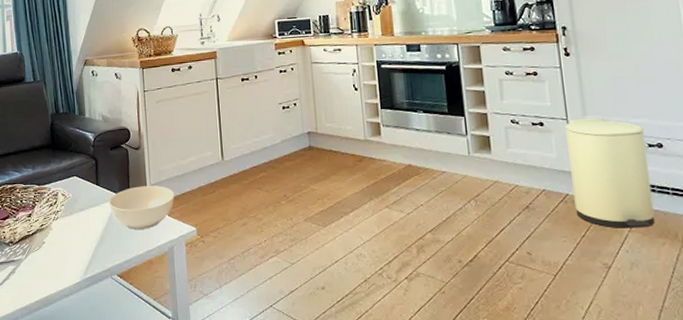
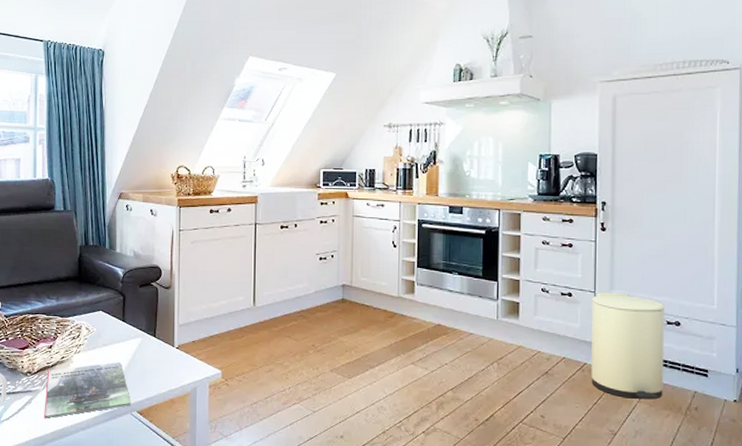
magazine: none [27,225,111,287] -> present [44,361,131,419]
bowl: present [108,185,175,229] -> none [133,325,202,369]

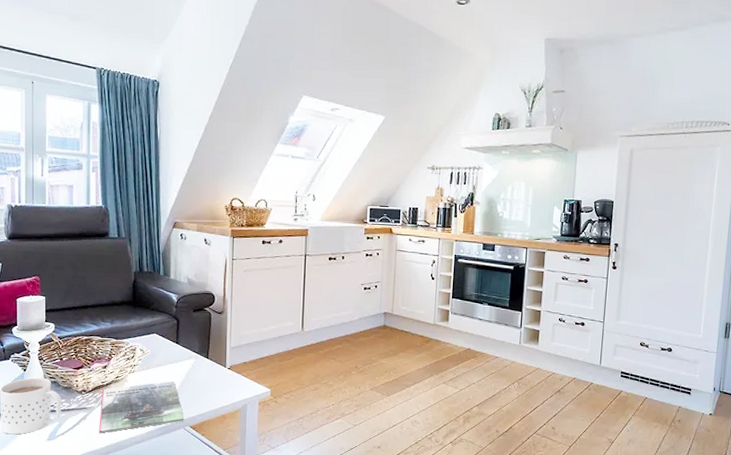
pedal bin: present [591,293,665,400] -> none [595,323,661,414]

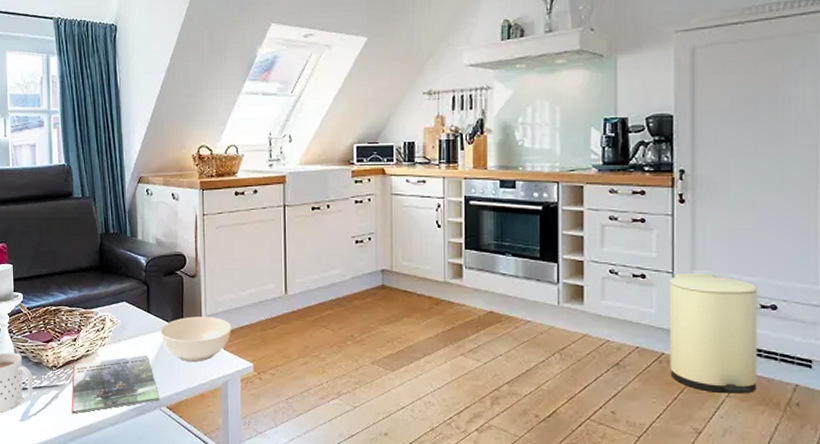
bowl: none [187,348,253,387] -> present [160,316,232,362]
pedal bin: none [595,323,661,414] -> present [669,273,759,394]

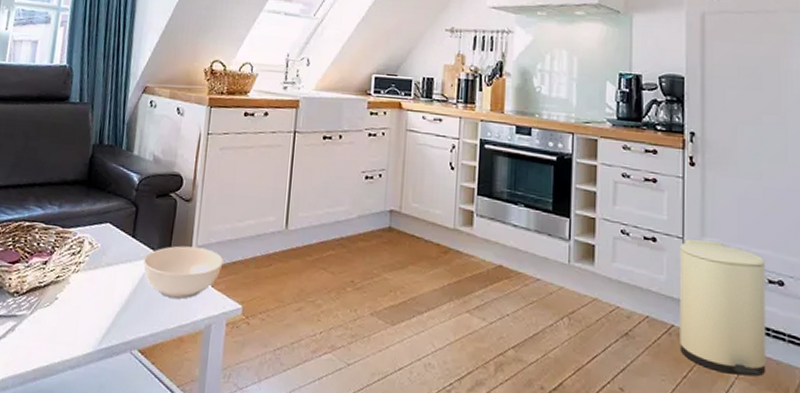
magazine: present [71,354,160,414] -> none [27,286,133,352]

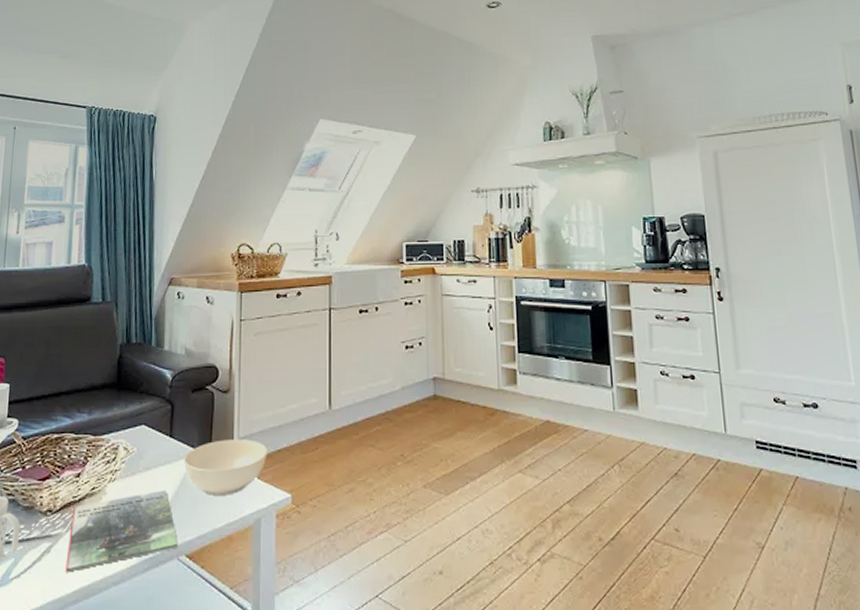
magazine: none [27,286,133,352] -> present [65,489,179,572]
pedal bin: present [679,239,766,377] -> none [717,373,810,501]

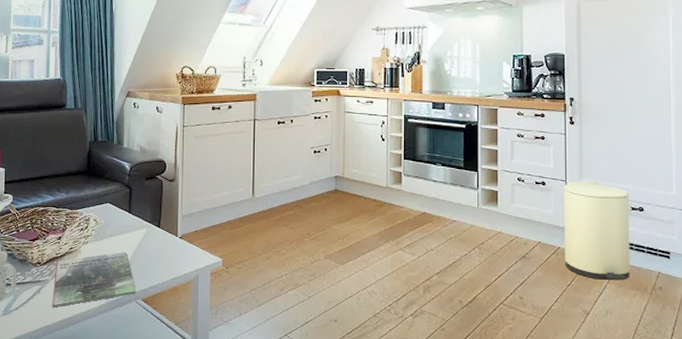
bowl: present [183,439,268,495] -> none [139,216,204,258]
pedal bin: none [717,373,810,501] -> present [563,181,630,280]

